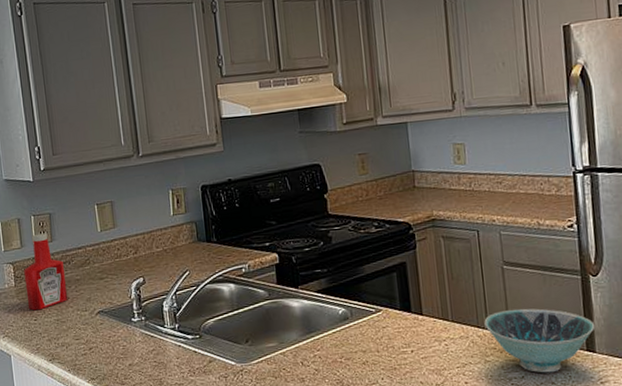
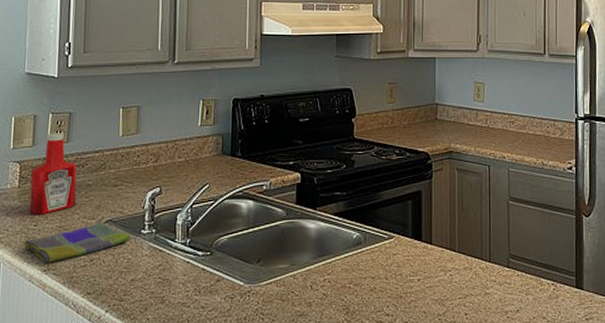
dish towel: none [26,313,123,354] -> present [21,222,131,263]
bowl: present [484,308,596,373] -> none [487,243,585,308]

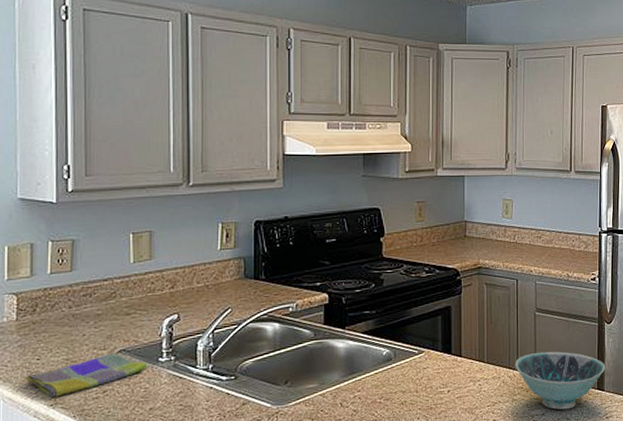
ketchup bottle: present [29,133,77,215] -> none [30,261,84,349]
bowl: none [487,243,585,308] -> present [515,351,606,410]

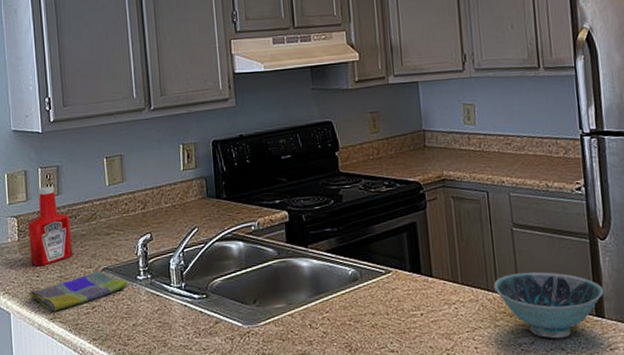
ketchup bottle: none [30,261,84,349] -> present [28,186,73,267]

